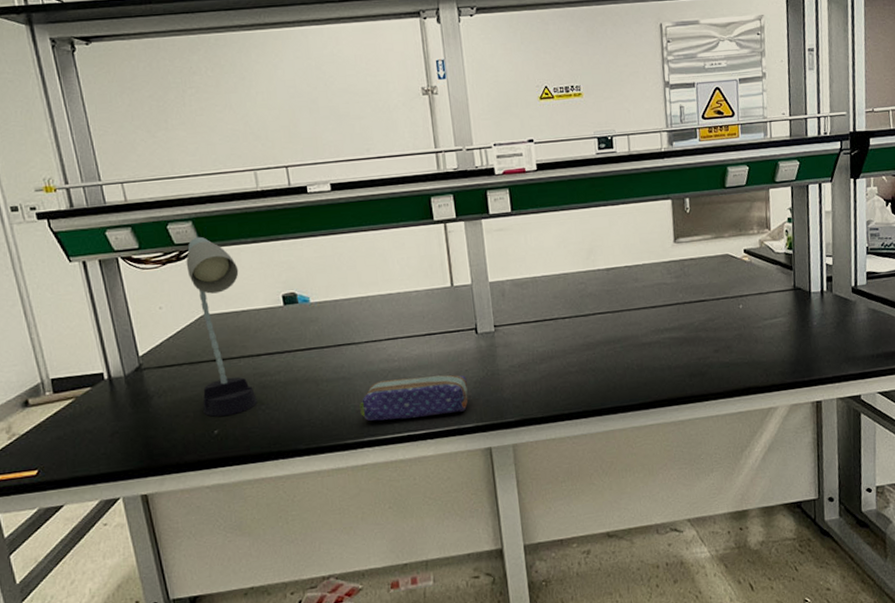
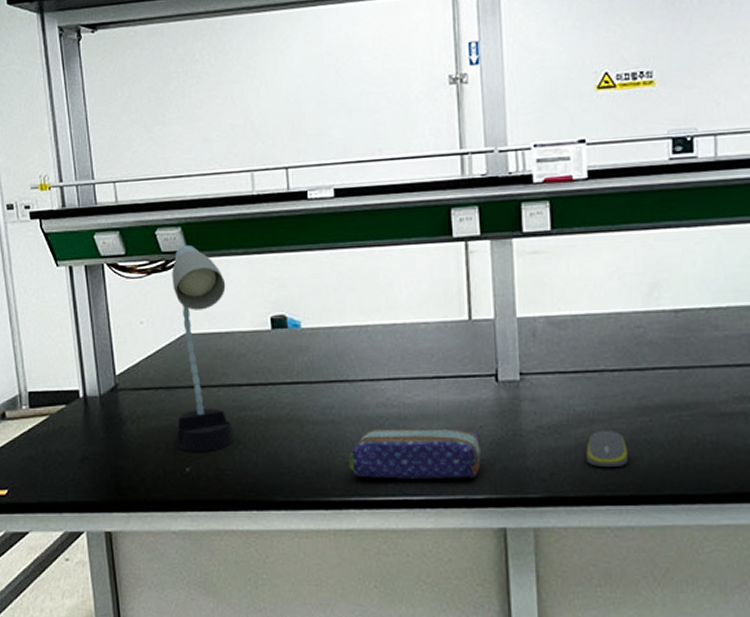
computer mouse: none [548,364,579,392] -> present [586,431,628,467]

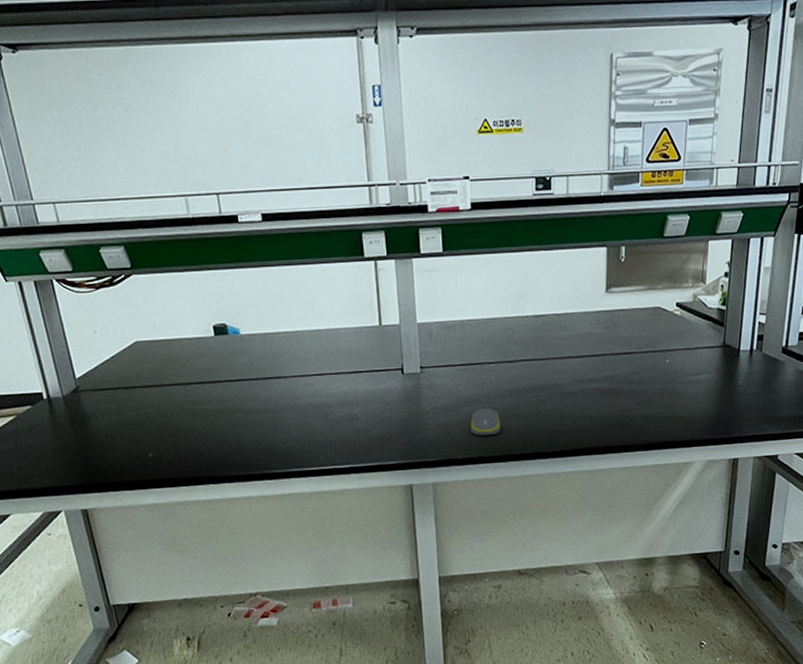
desk lamp: present [171,244,234,452] -> none [118,262,189,440]
pencil case: present [349,428,482,479] -> none [287,412,392,453]

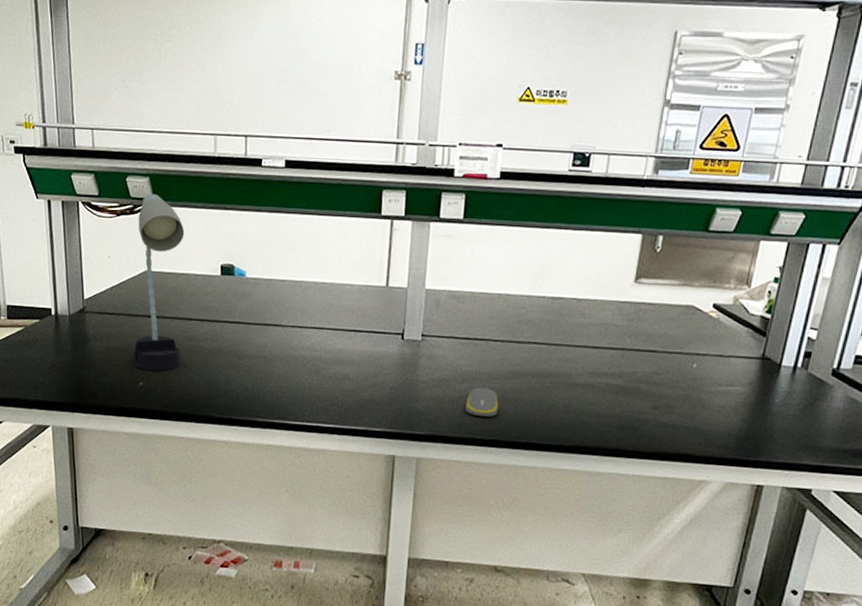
desk lamp: none [118,262,189,440] -> present [131,193,185,371]

